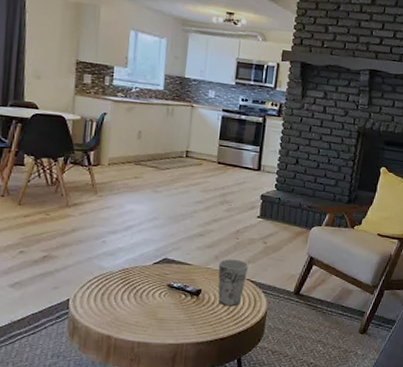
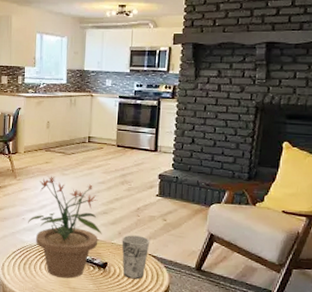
potted plant: none [109,193,197,309] -> present [28,176,102,279]

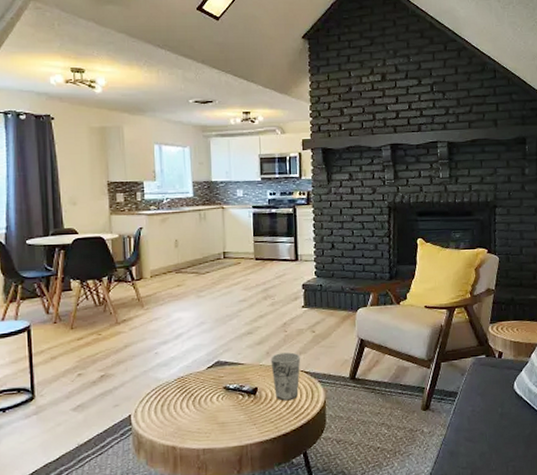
potted plant: present [28,176,102,279] -> none [162,300,249,414]

